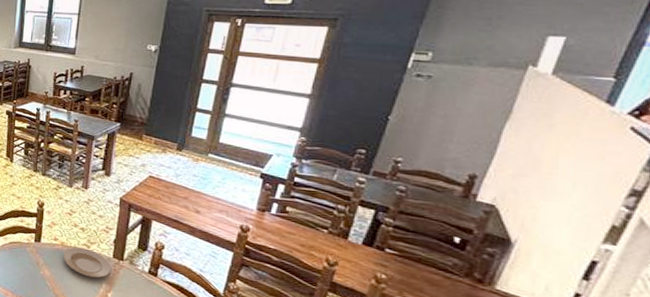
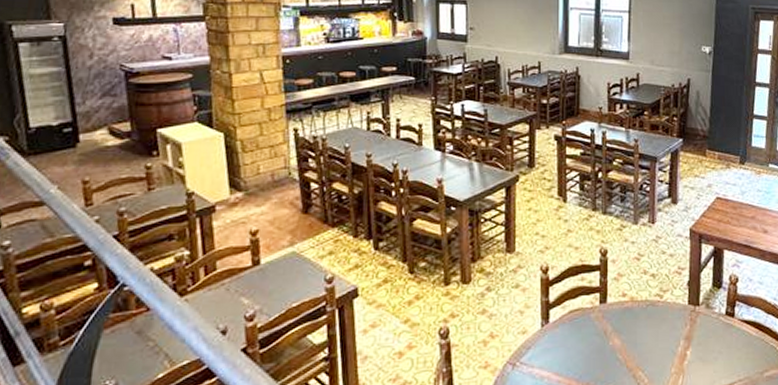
plate: present [63,247,112,279] -> none [634,299,688,336]

